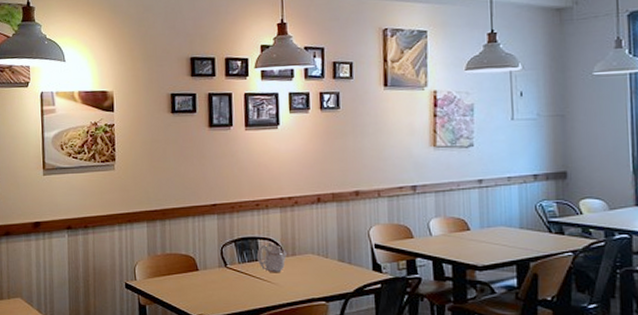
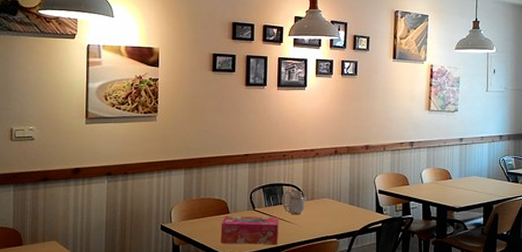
tissue box: none [189,273,256,306] -> present [221,216,279,244]

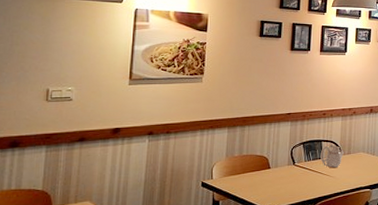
tissue box: present [221,216,279,244] -> none [261,170,317,198]

